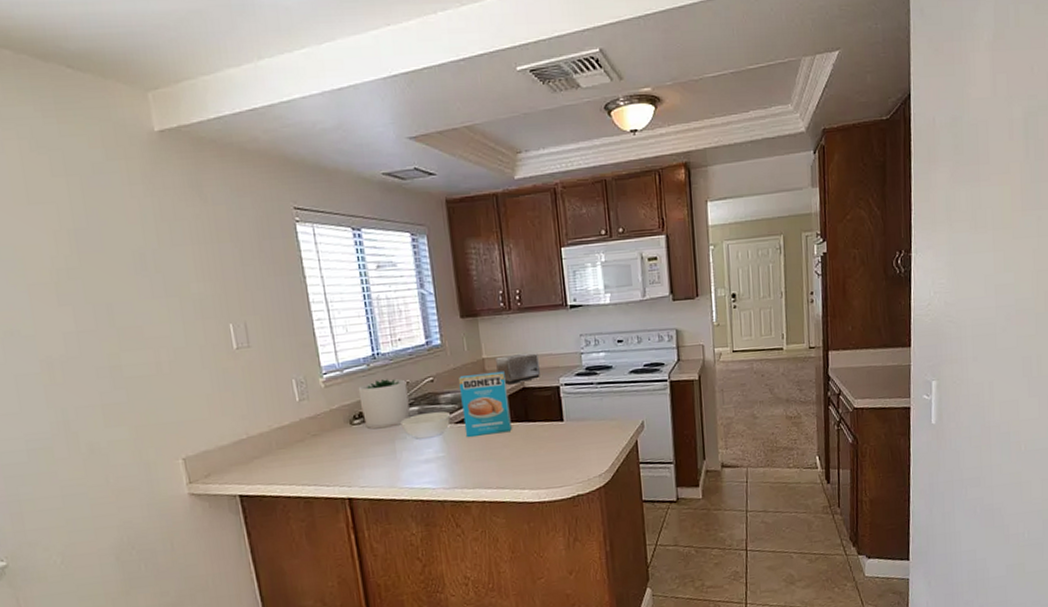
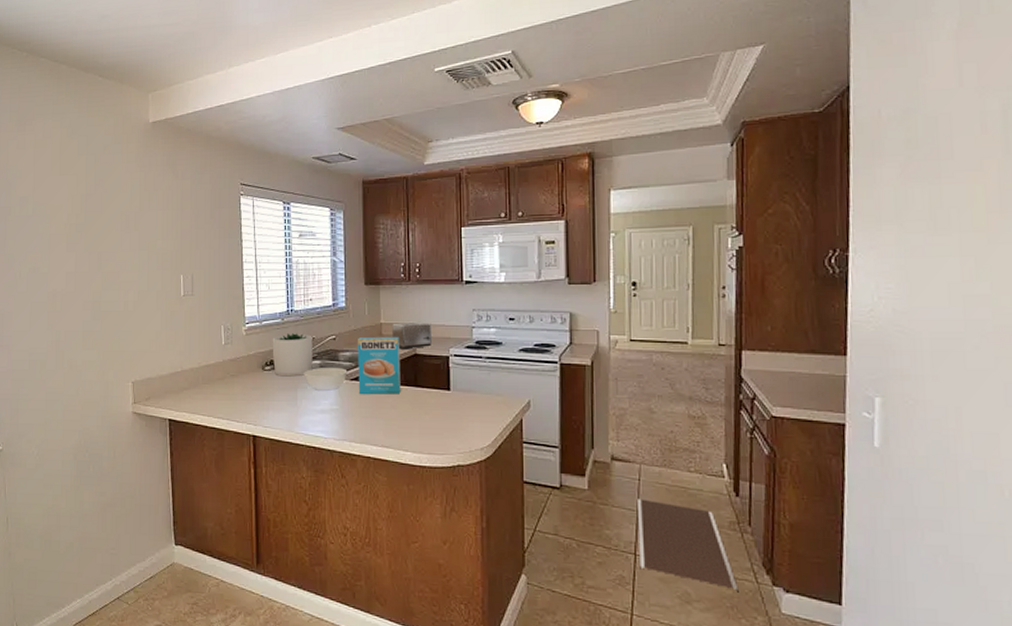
door mat: none [746,499,832,566] -> present [638,498,739,593]

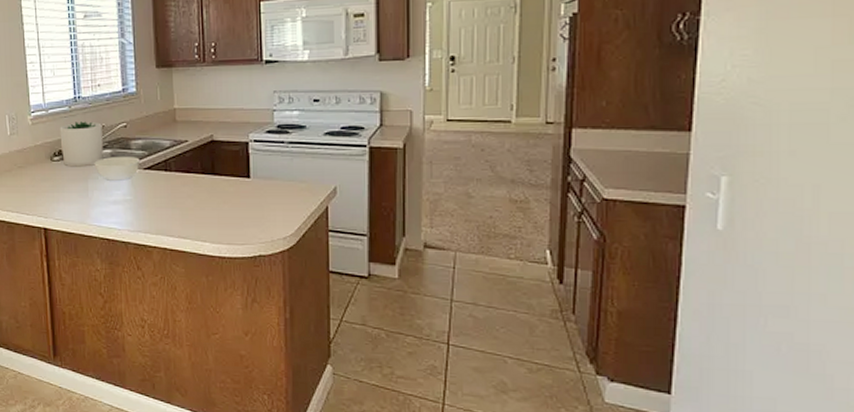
food box: present [358,336,401,395] -> none [150,122,197,185]
toaster: present [392,321,432,350] -> none [187,105,229,136]
door mat: present [638,498,739,593] -> none [452,287,559,382]

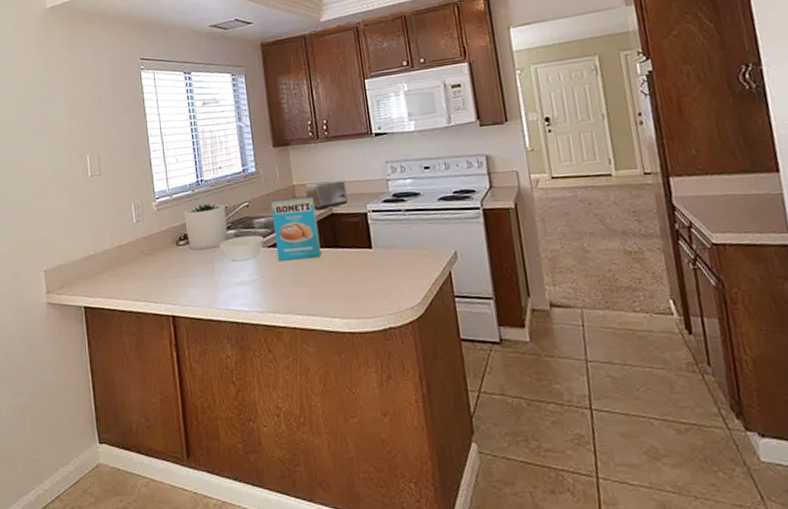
food box: none [150,122,197,185] -> present [271,197,321,262]
toaster: none [187,105,229,136] -> present [305,179,348,210]

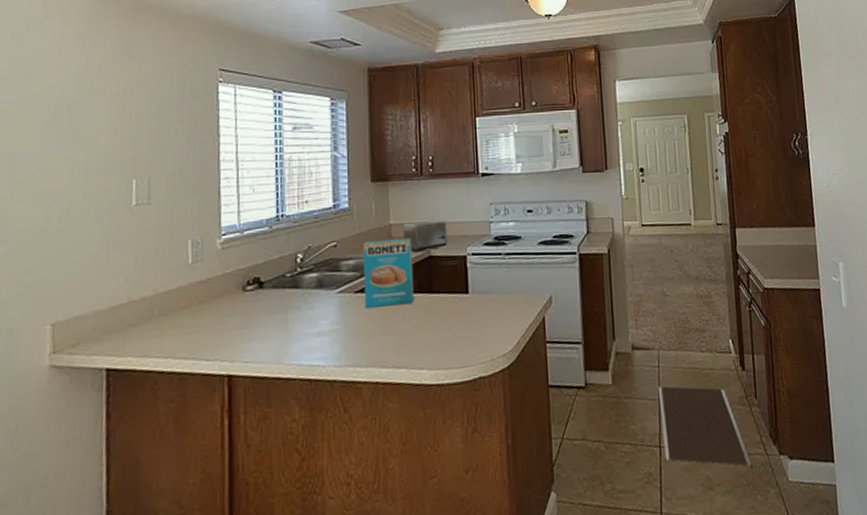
planter: present [184,203,228,251] -> none [256,242,308,297]
bowl: present [219,235,265,262] -> none [297,279,351,310]
door mat: none [584,346,710,442] -> present [658,386,753,468]

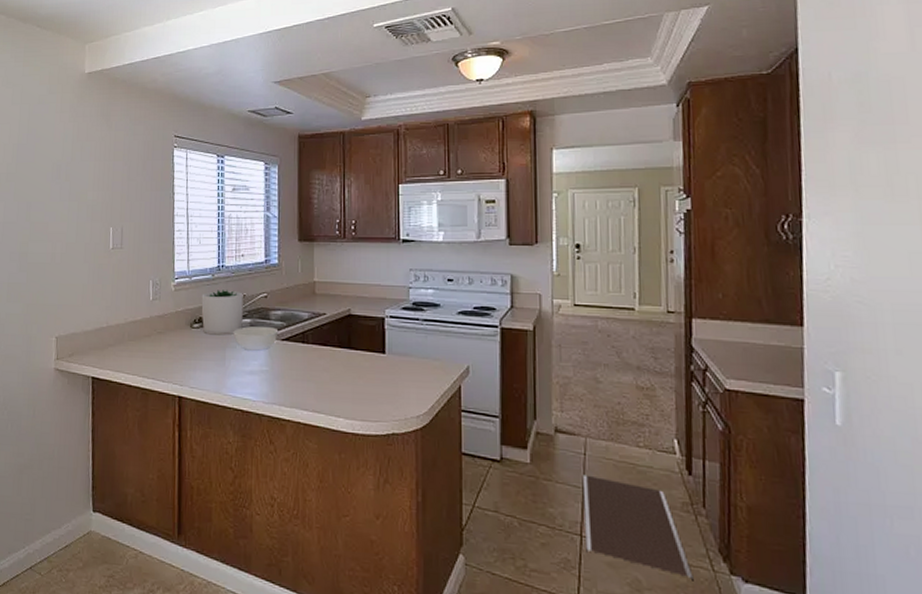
planter: none [256,242,308,297] -> present [201,290,243,336]
bowl: none [297,279,351,310] -> present [233,326,279,352]
food box: present [363,237,414,309] -> none [289,295,334,357]
toaster: present [403,219,447,252] -> none [326,280,367,310]

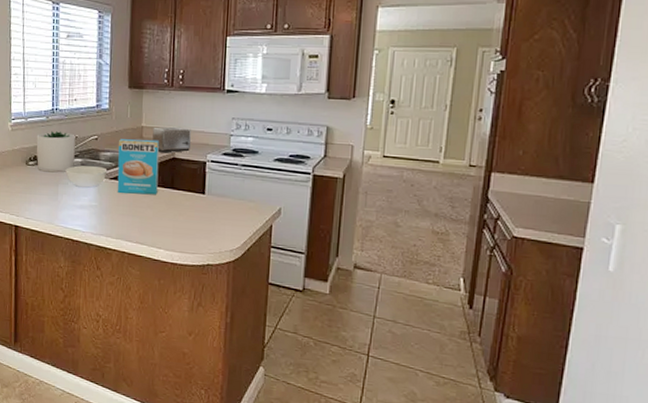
food box: none [289,295,334,357] -> present [117,139,160,195]
toaster: none [326,280,367,310] -> present [152,126,191,153]
door mat: present [583,474,694,581] -> none [371,305,462,395]

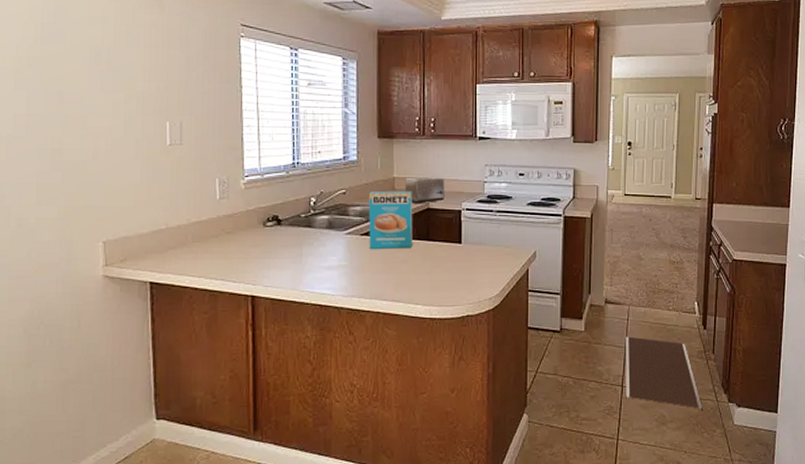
planter: present [36,131,76,173] -> none [275,187,321,233]
bowl: present [65,165,108,189] -> none [310,223,358,248]
door mat: none [371,305,462,395] -> present [626,336,703,411]

